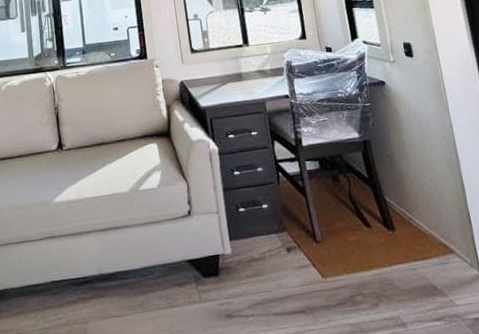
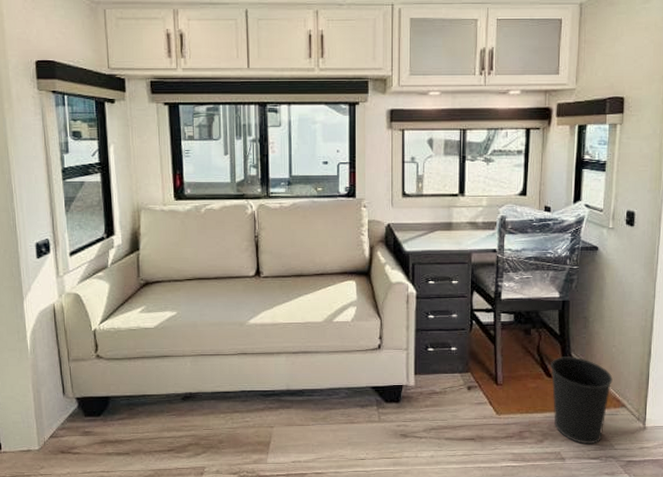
wastebasket: none [366,200,439,304] -> present [550,356,613,445]

